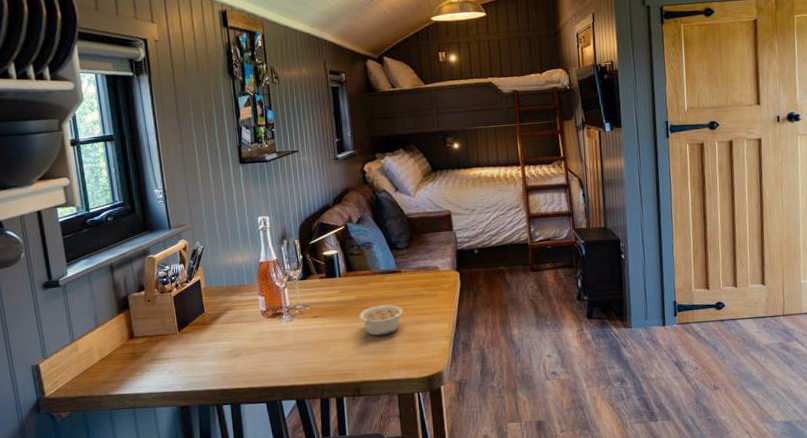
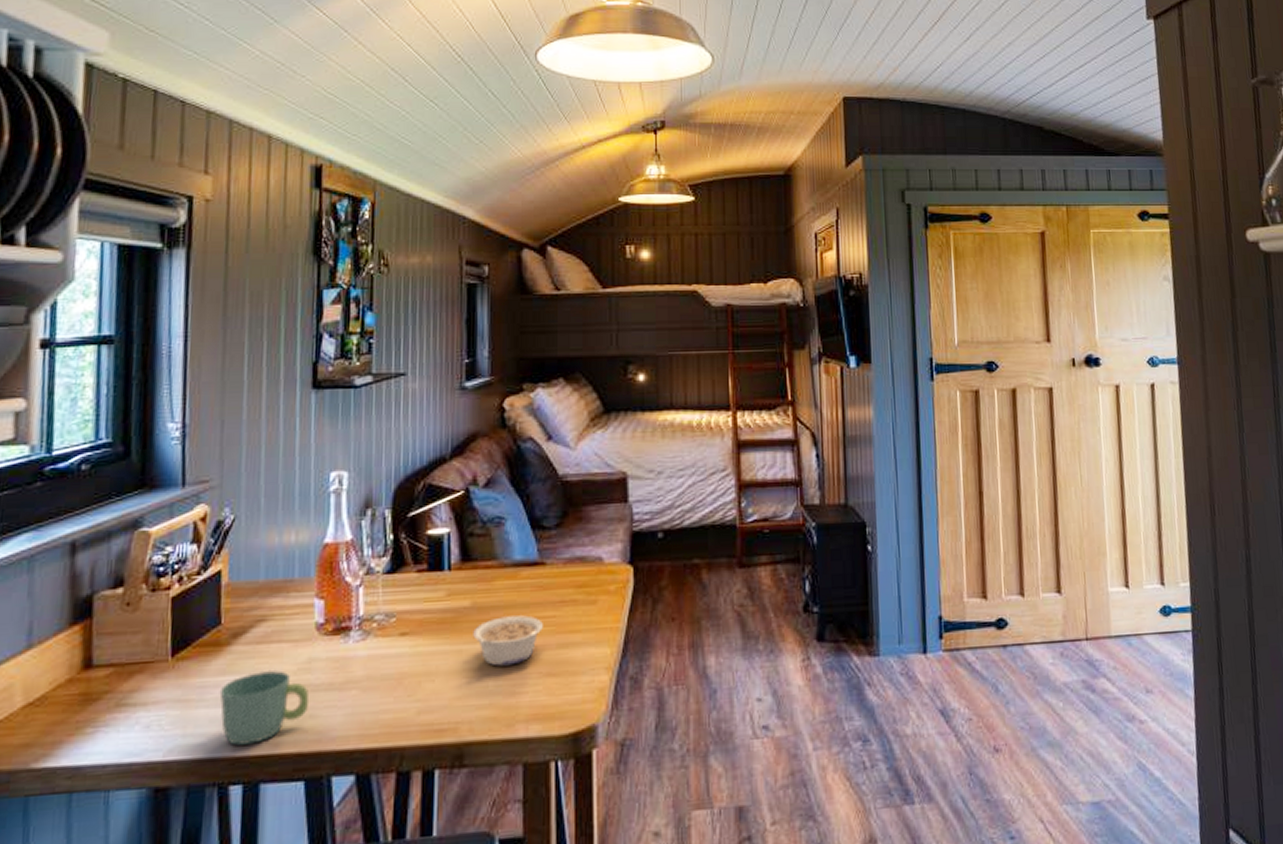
mug: none [209,339,264,383] -> present [219,669,310,745]

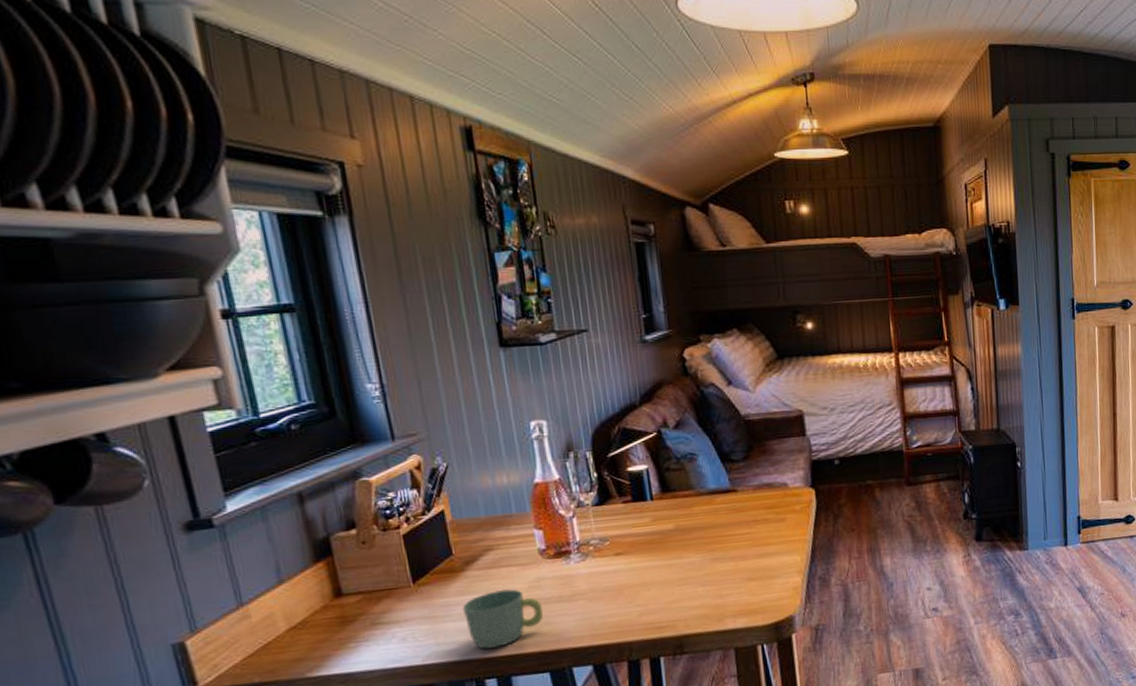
legume: present [473,615,543,666] -> none [679,533,740,575]

